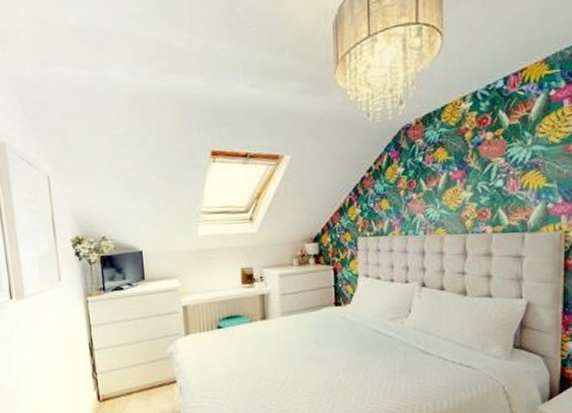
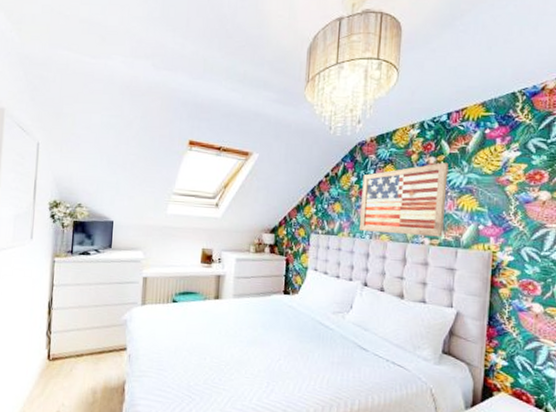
wall art: none [411,137,509,227] -> present [360,163,449,237]

